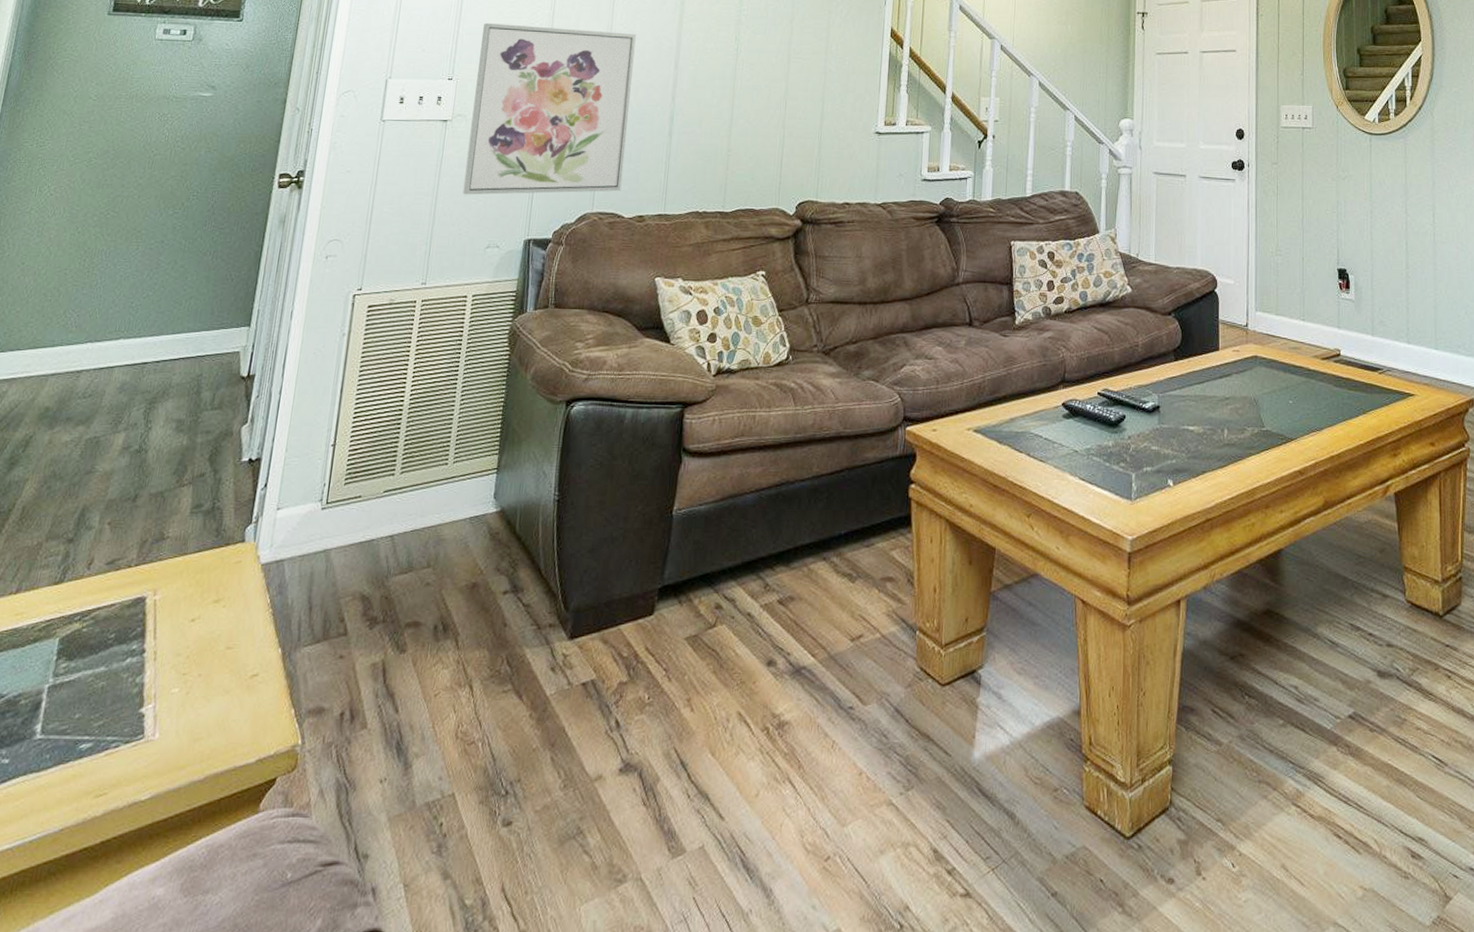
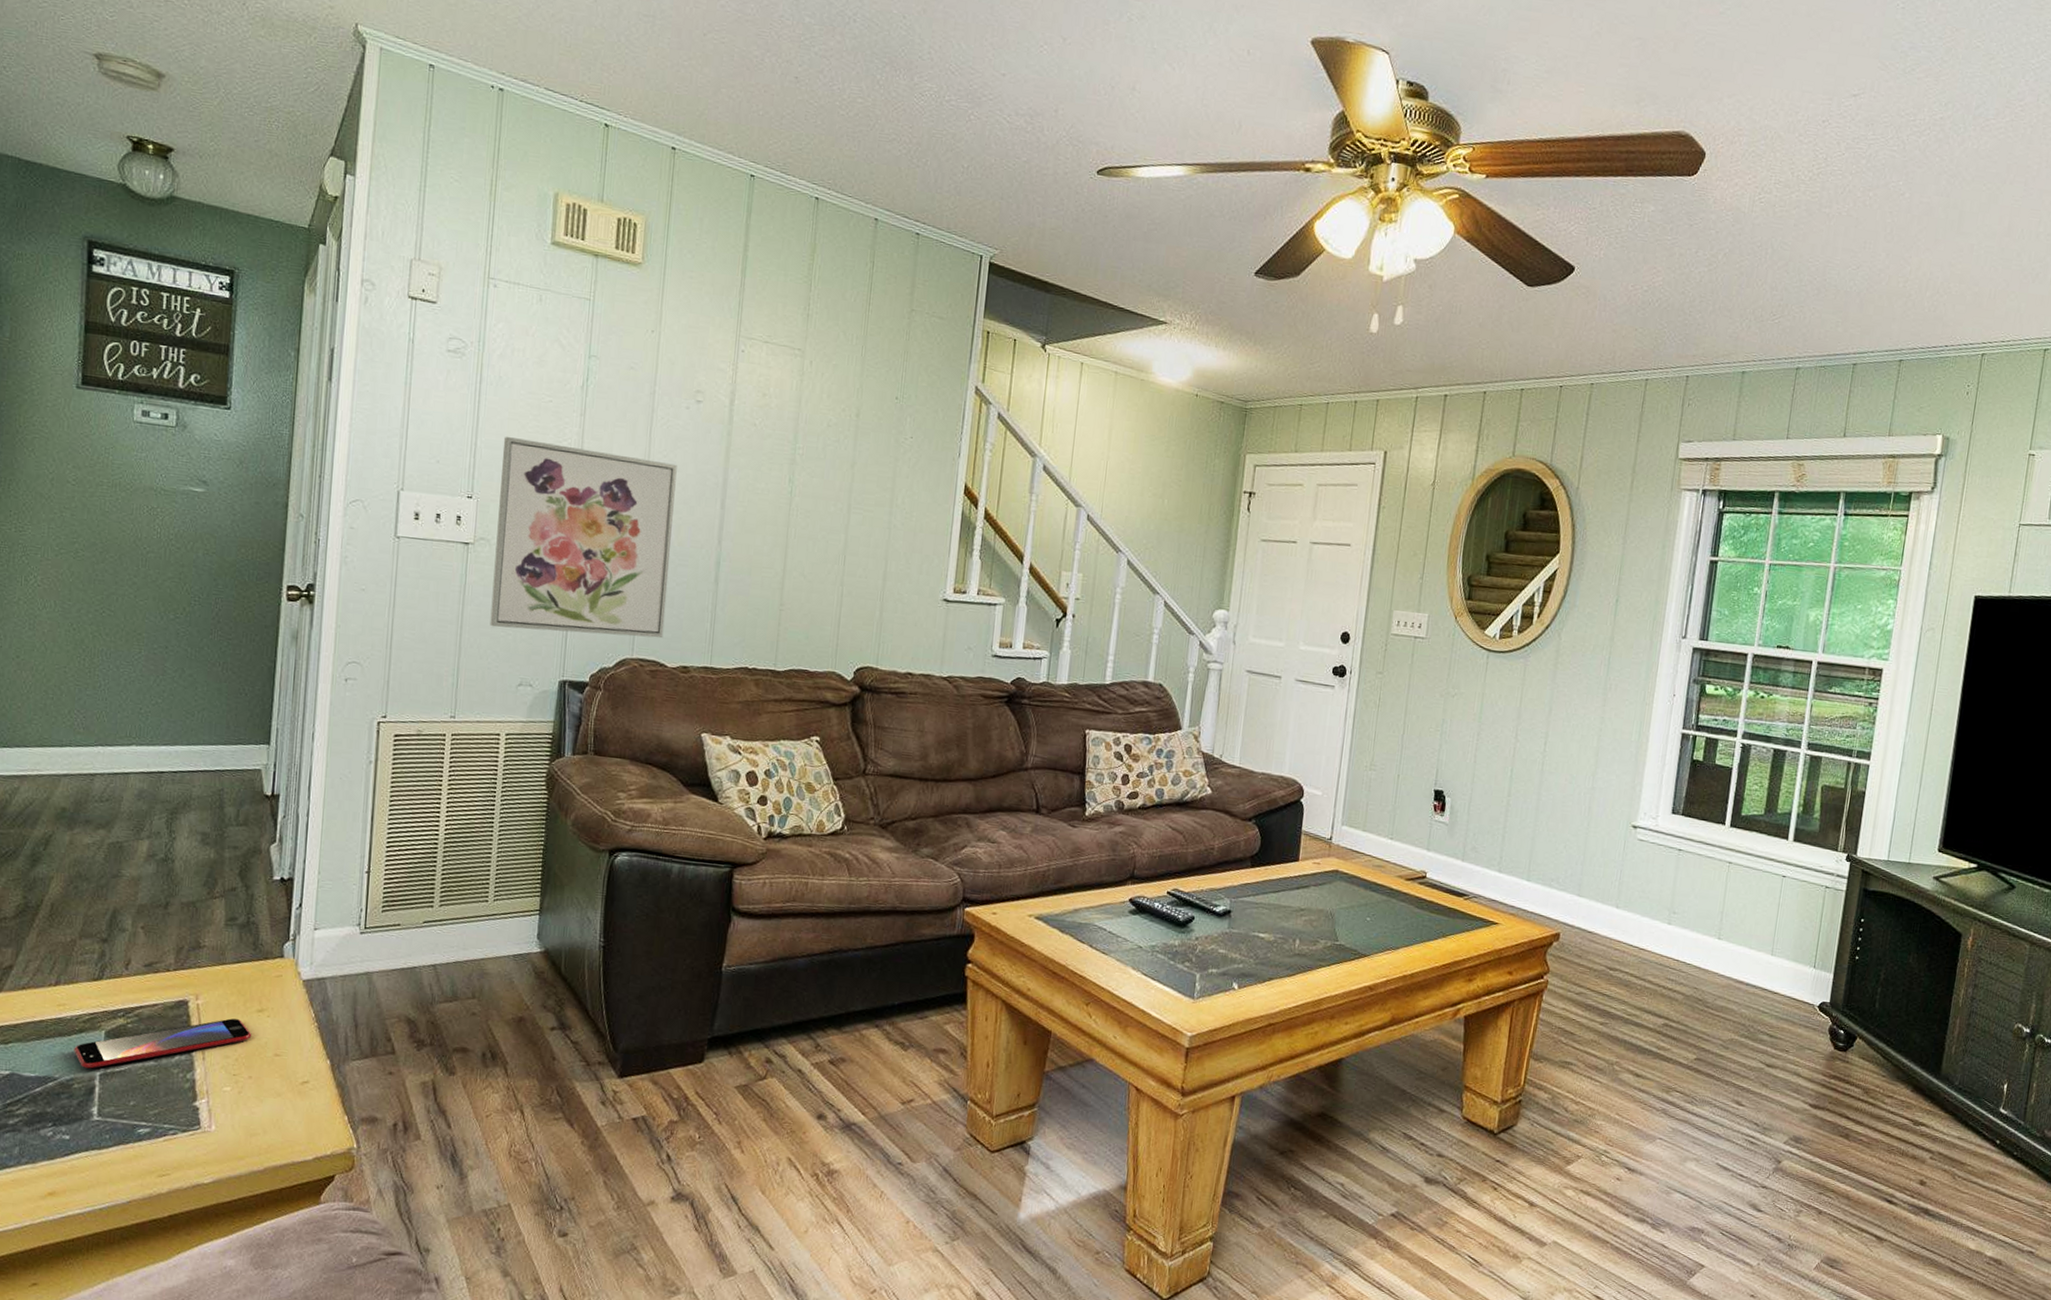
smartphone: none [25,612,206,681] -> present [74,1018,252,1069]

